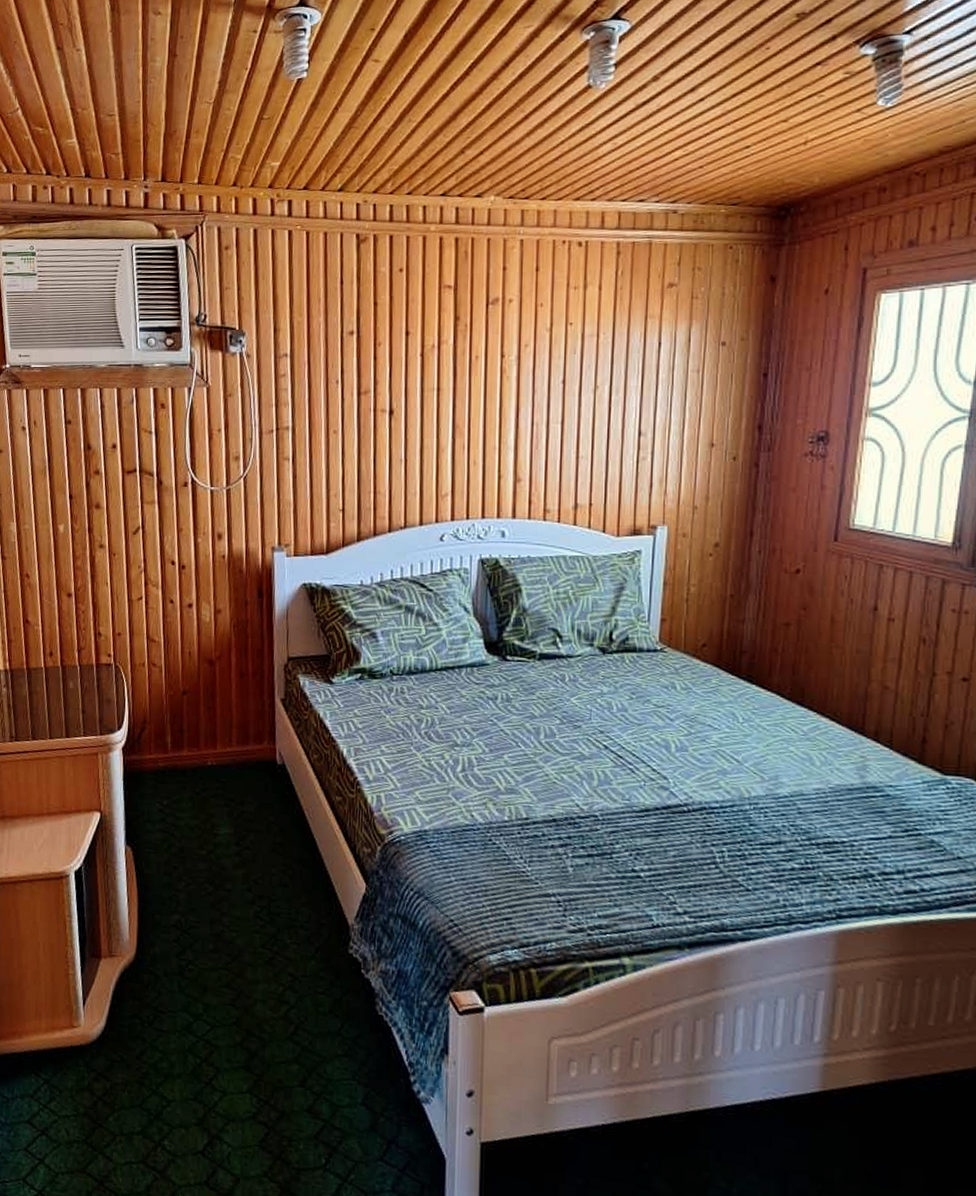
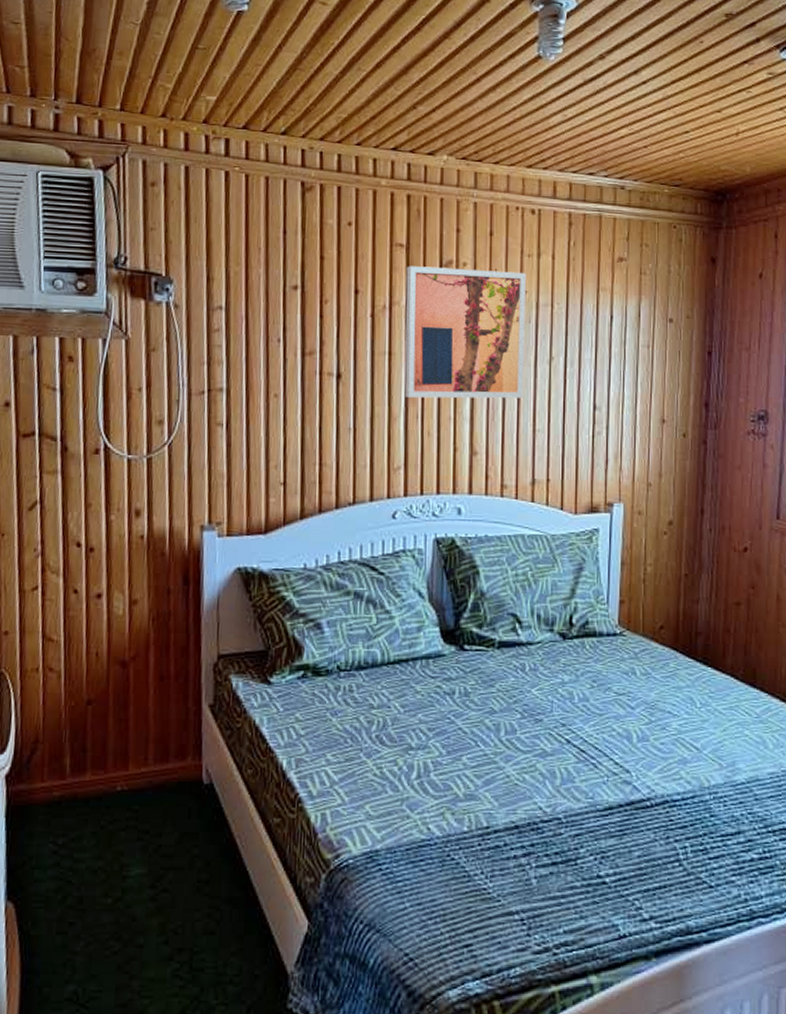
wall art: none [452,304,573,430] -> present [404,266,527,399]

